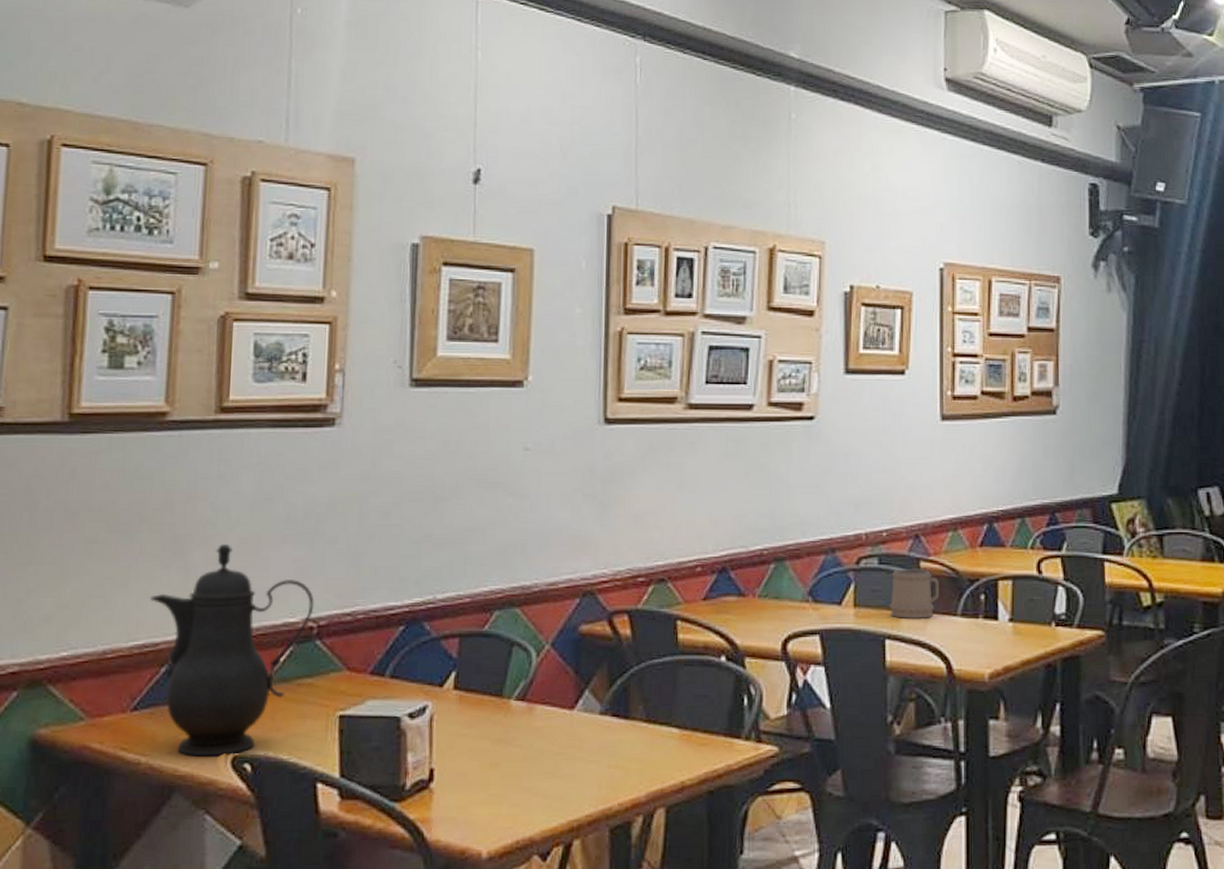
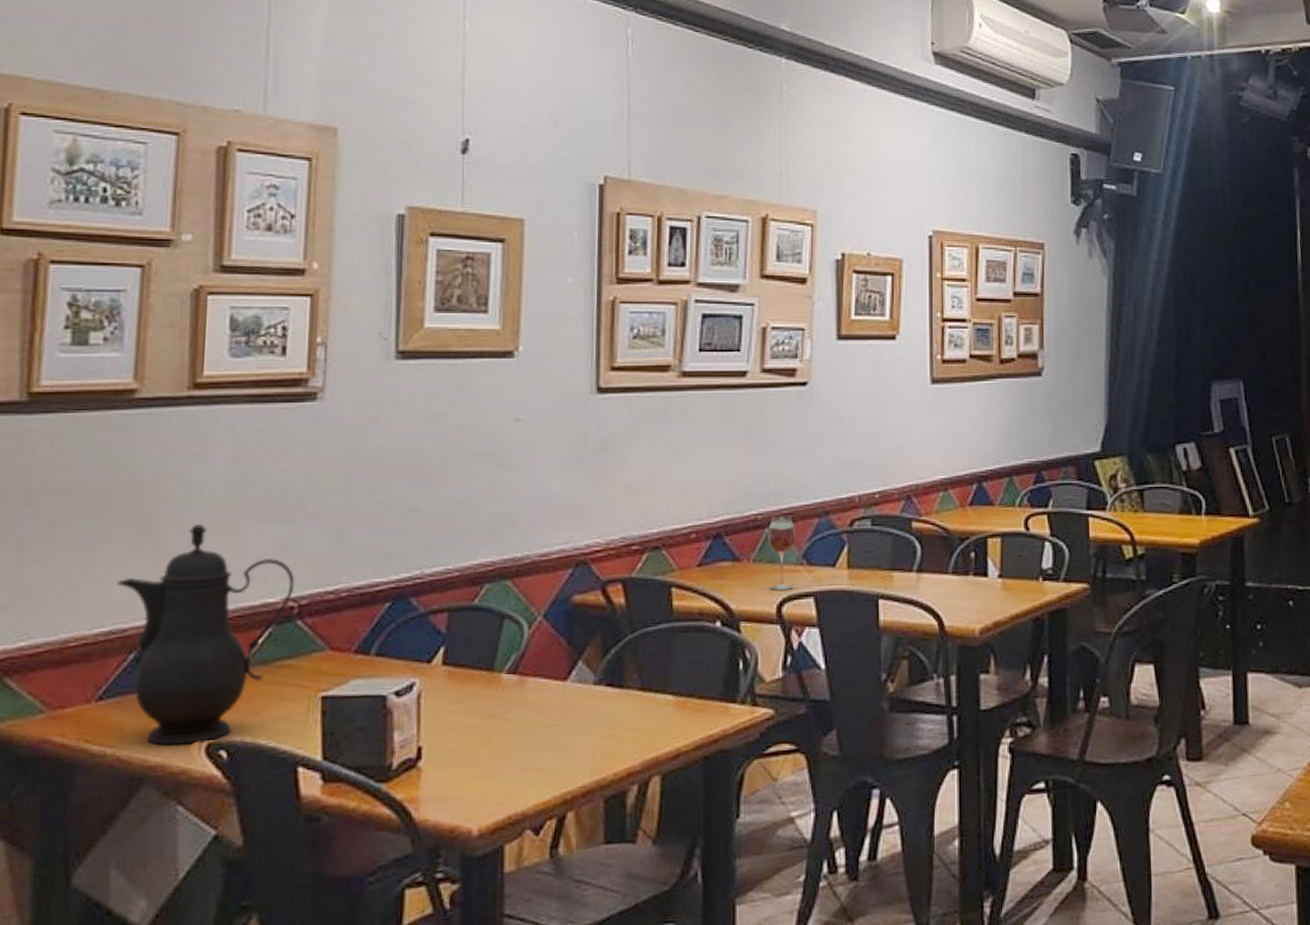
wineglass: none [773,551,802,626] -> present [768,516,796,590]
beer mug: present [889,569,939,618] -> none [882,529,930,578]

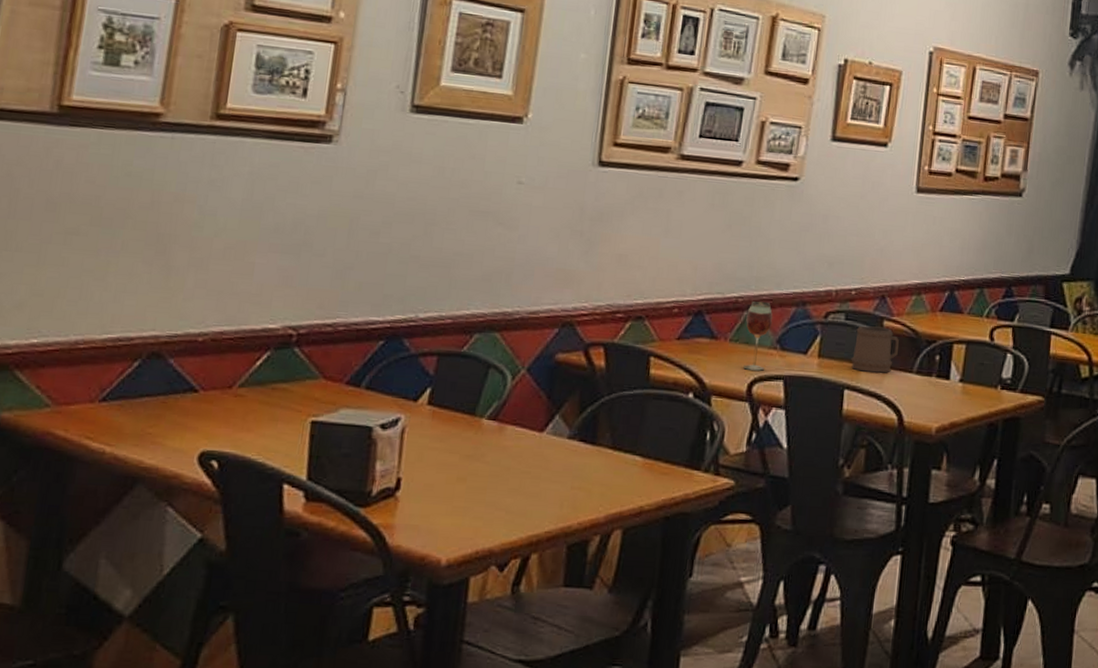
coffeepot: present [117,524,295,745] -> none [128,247,296,451]
beer mug: none [882,529,930,578] -> present [851,325,899,373]

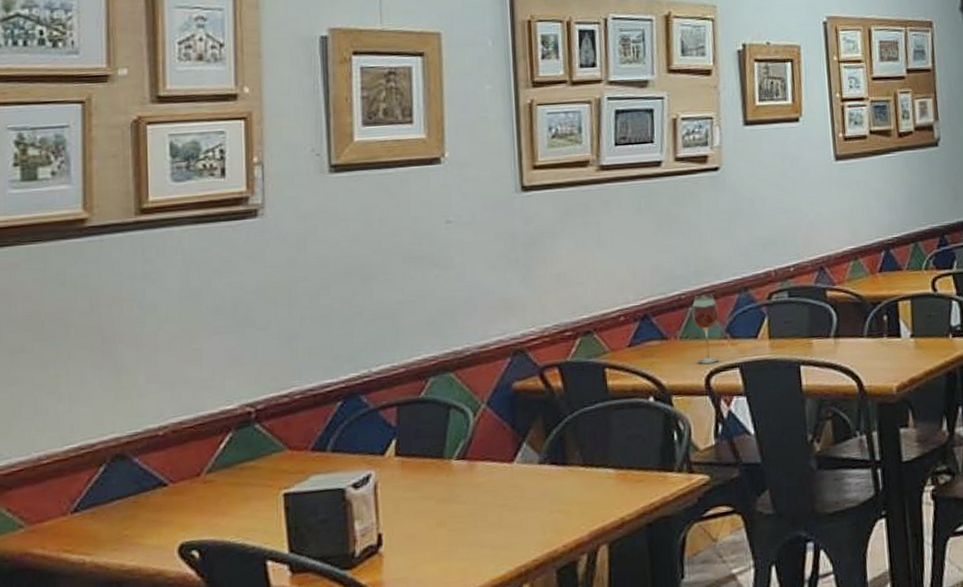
beer mug: present [851,325,899,373] -> none [801,298,846,345]

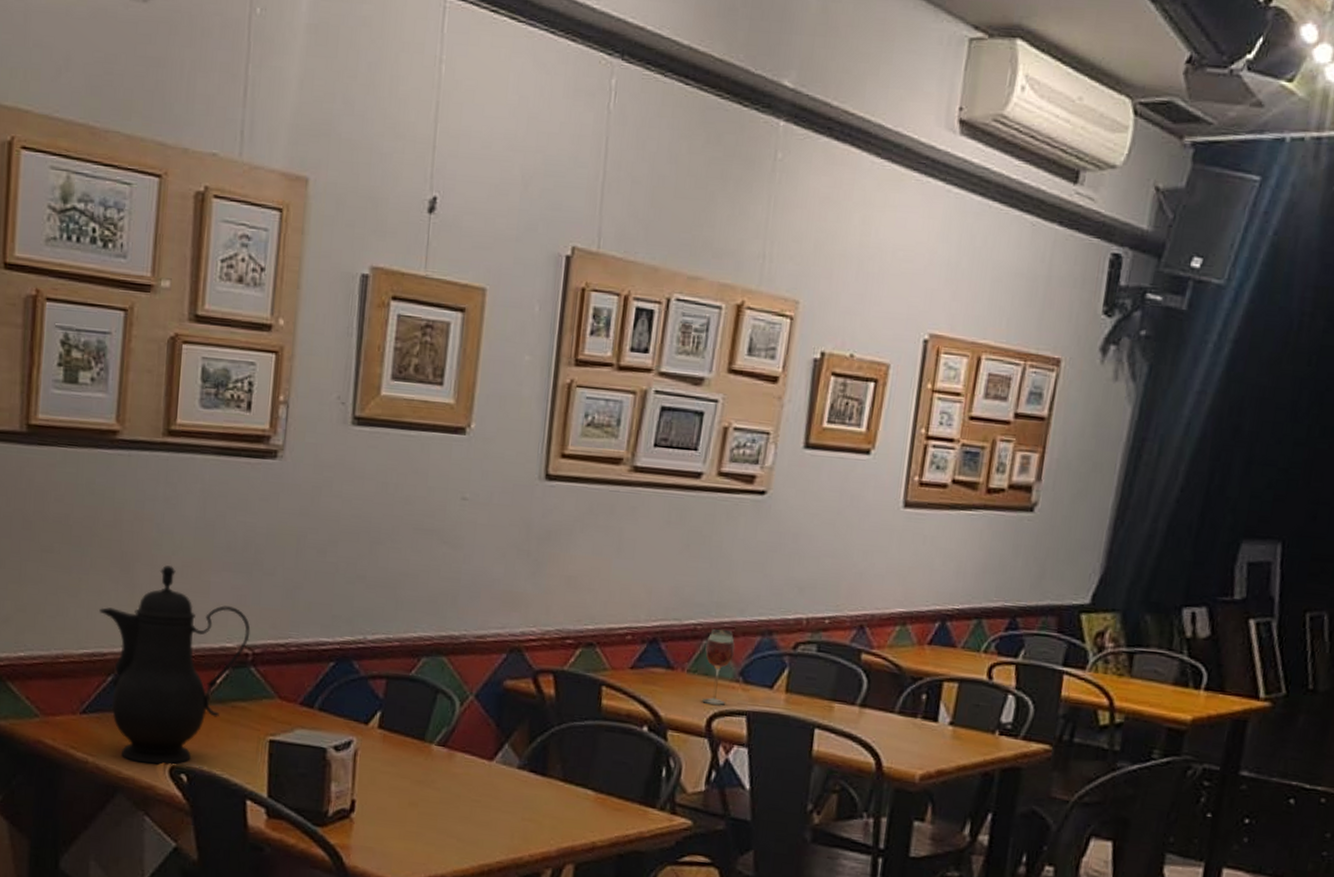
coffeepot: none [83,341,251,550] -> present [99,565,251,764]

